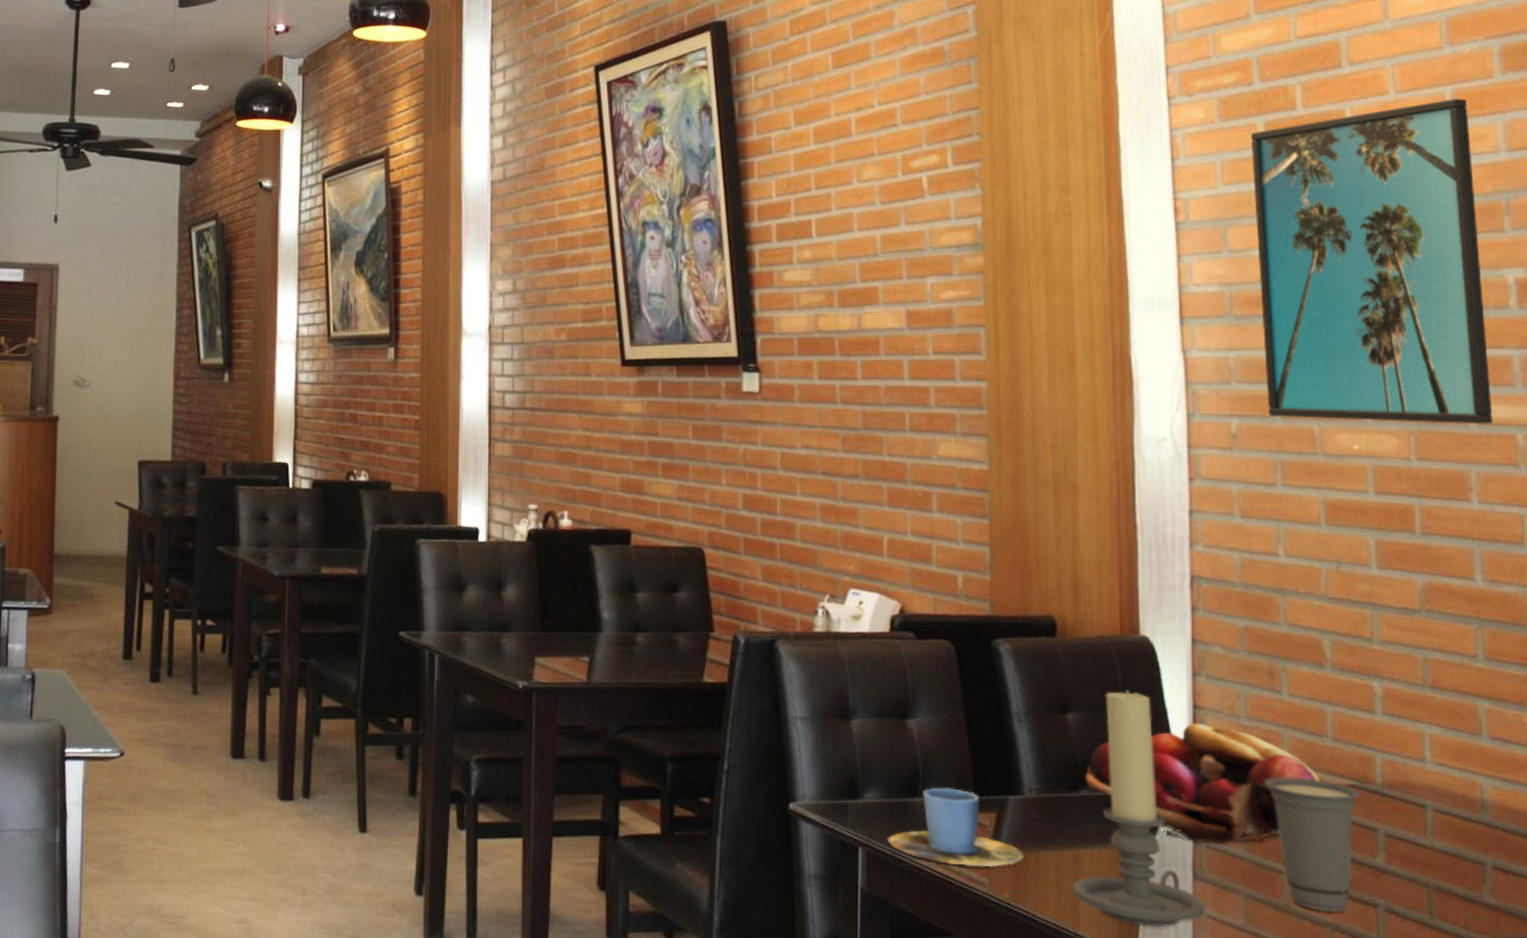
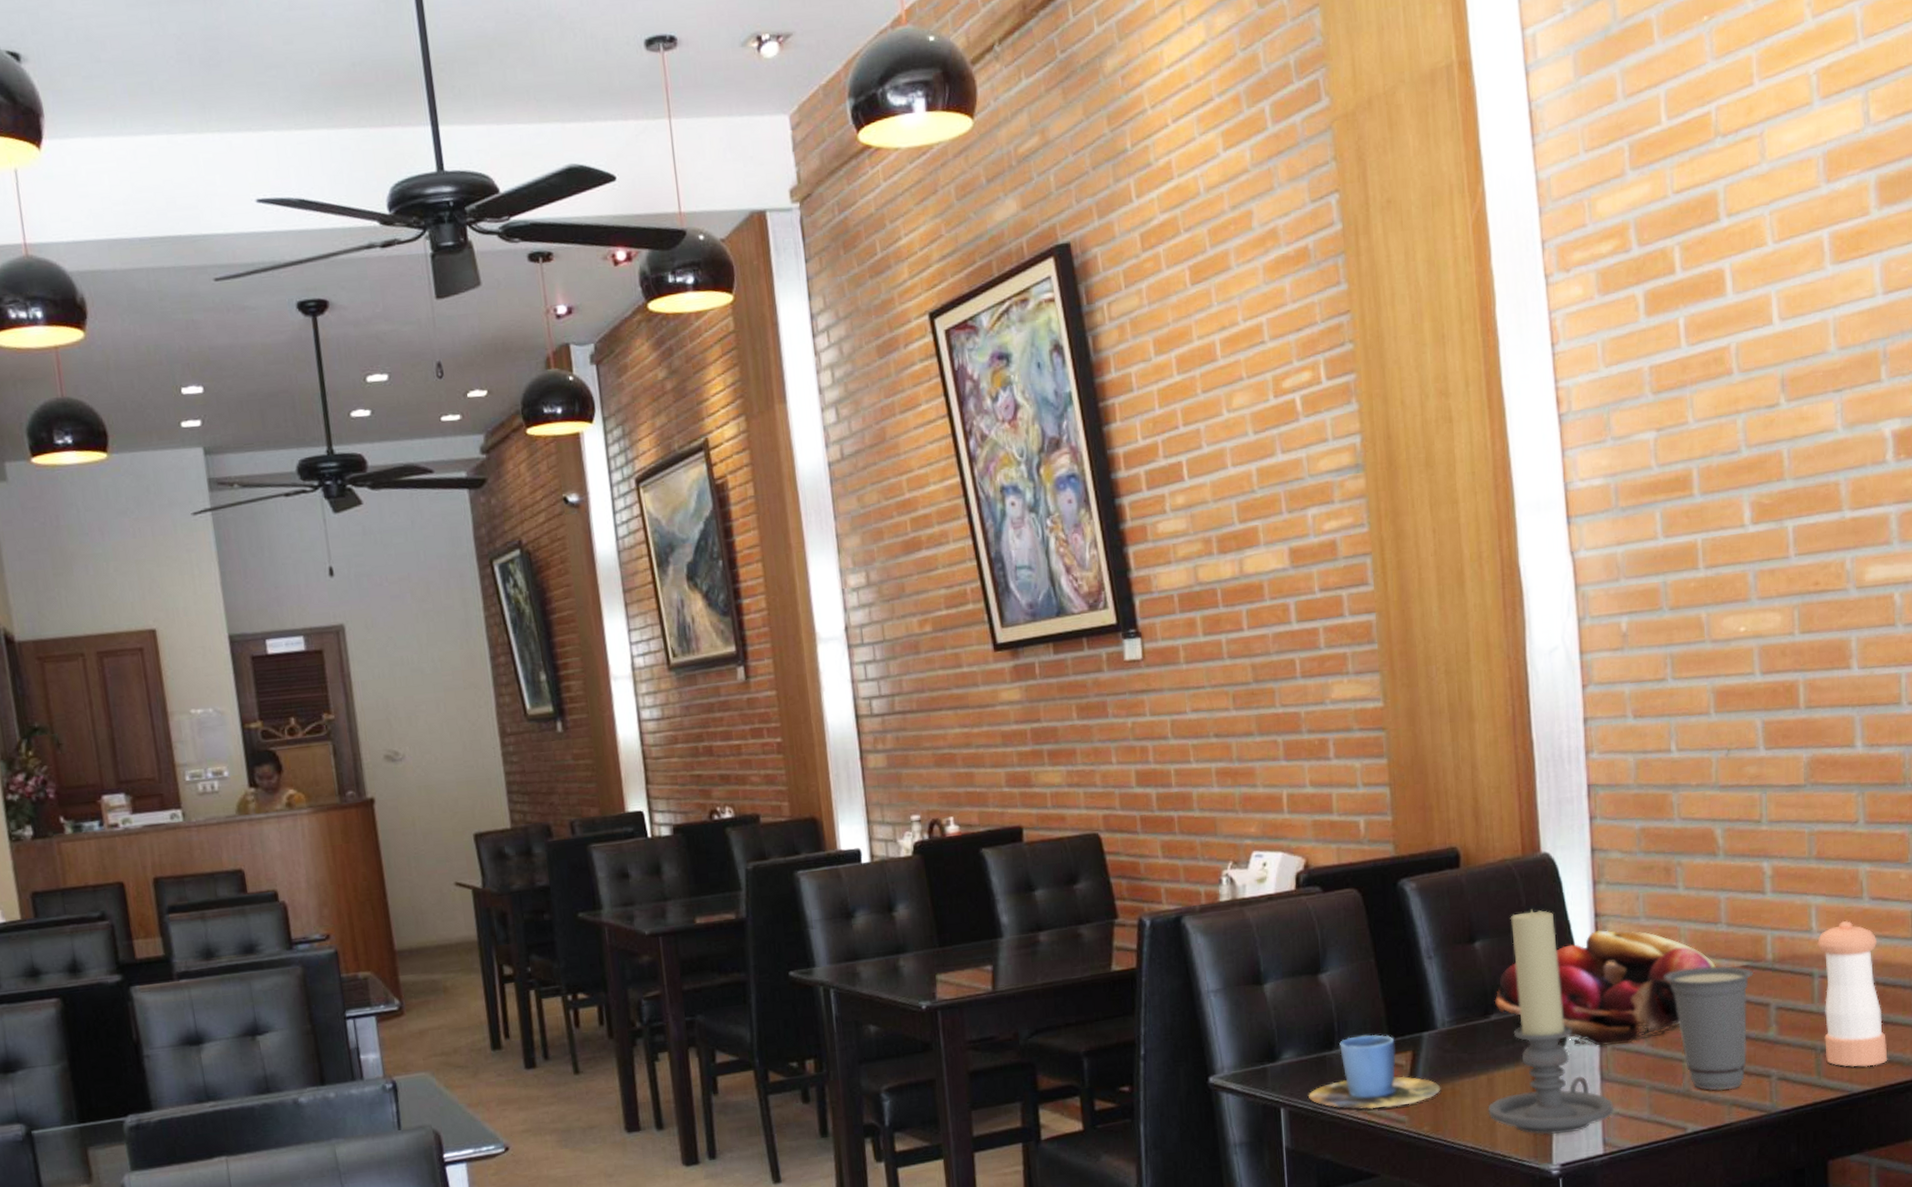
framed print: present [1250,98,1493,425] -> none [1630,241,1871,610]
pepper shaker: none [1431,755,1509,916] -> present [1817,920,1888,1068]

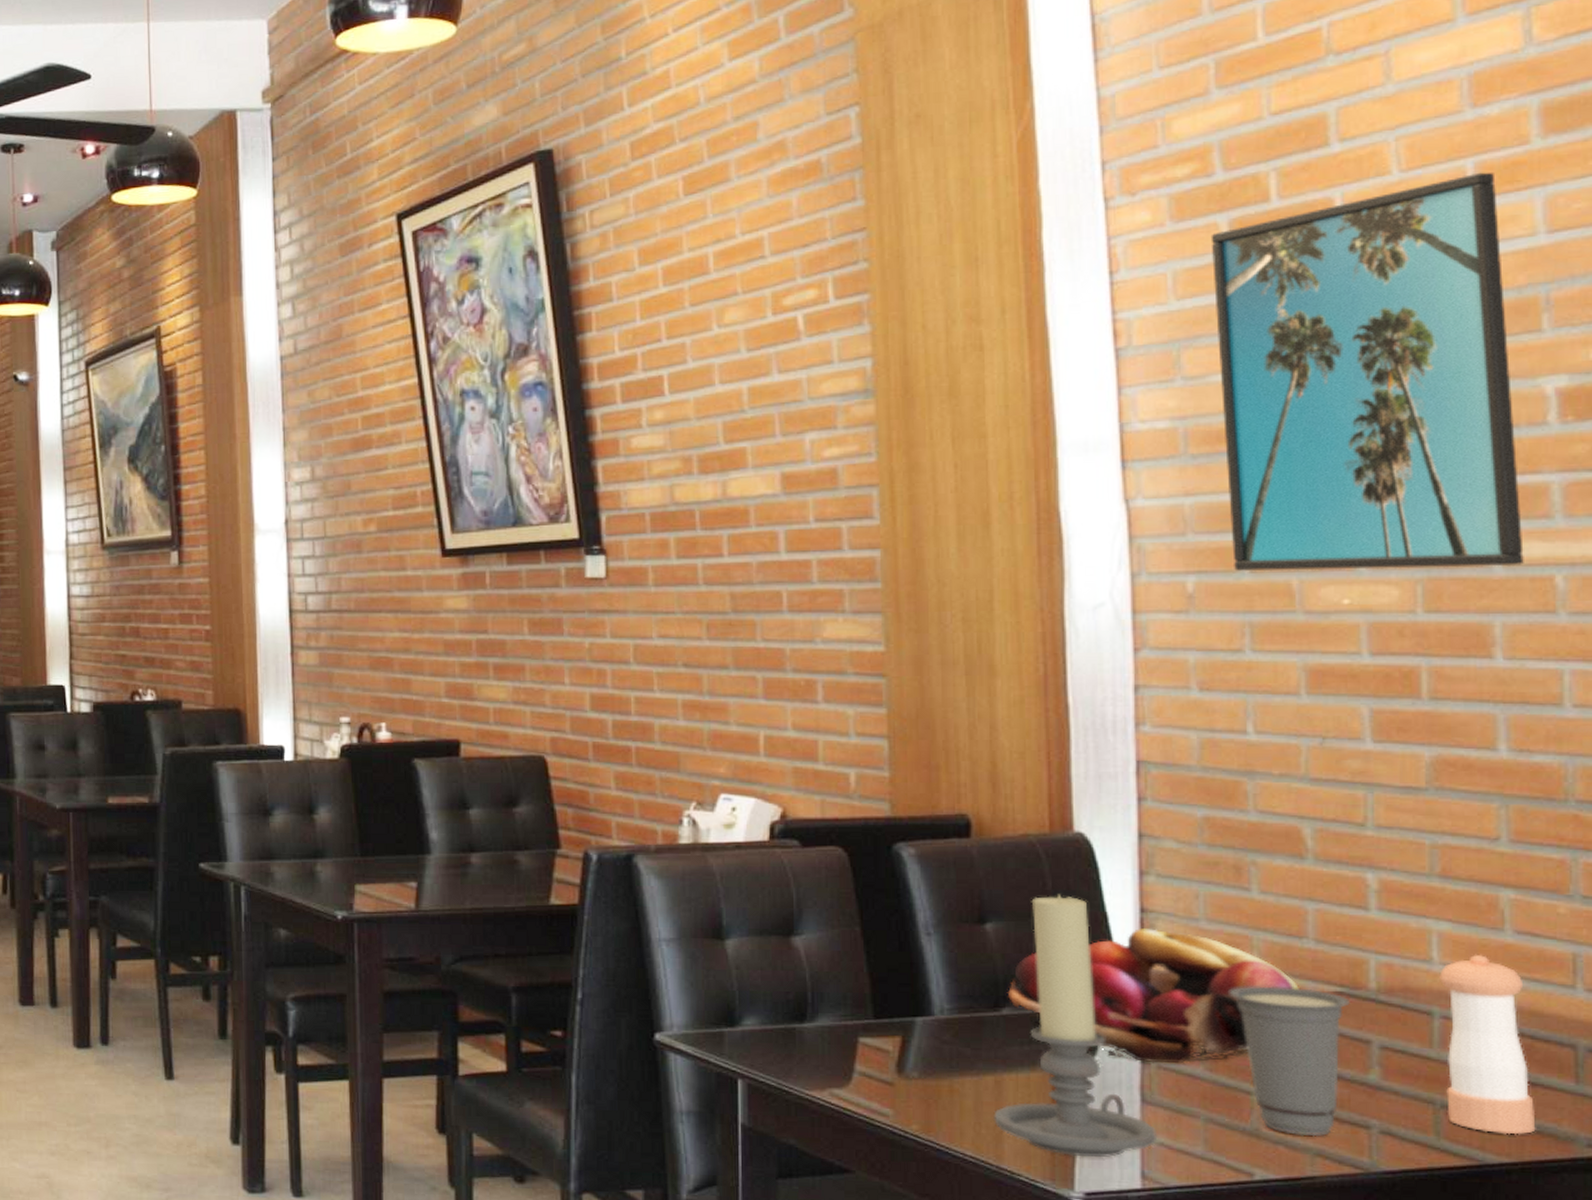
cup: present [1307,1035,1441,1109] -> none [771,1011,936,1097]
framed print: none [1630,241,1871,610] -> present [1210,172,1524,572]

